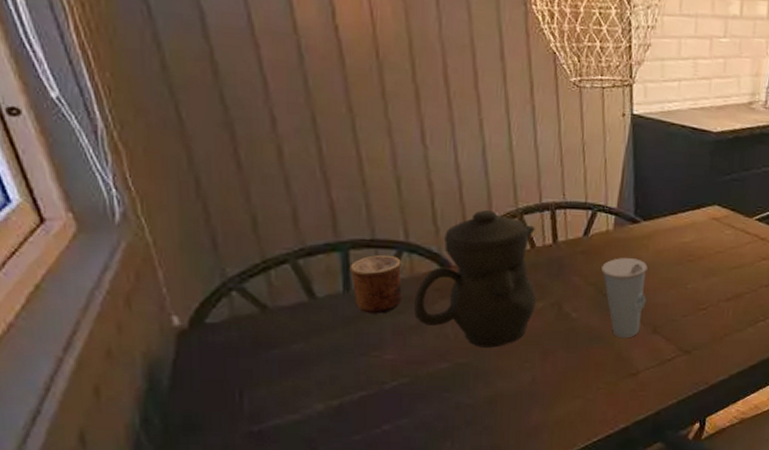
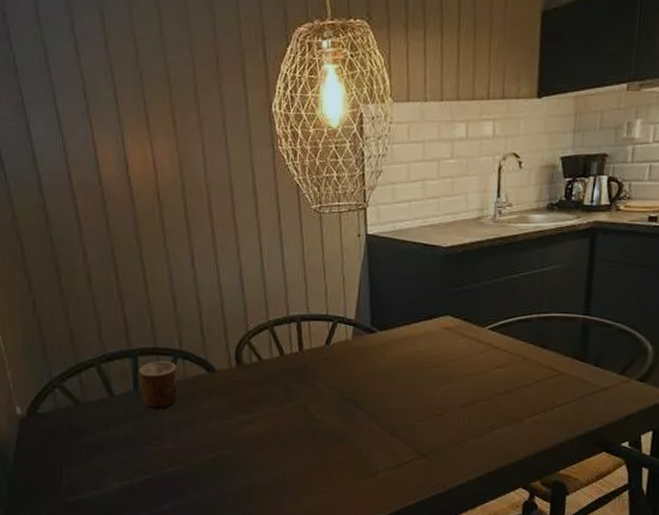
teapot: present [414,210,536,348] -> none [187,323,285,443]
cup: present [601,258,648,338] -> none [342,365,384,440]

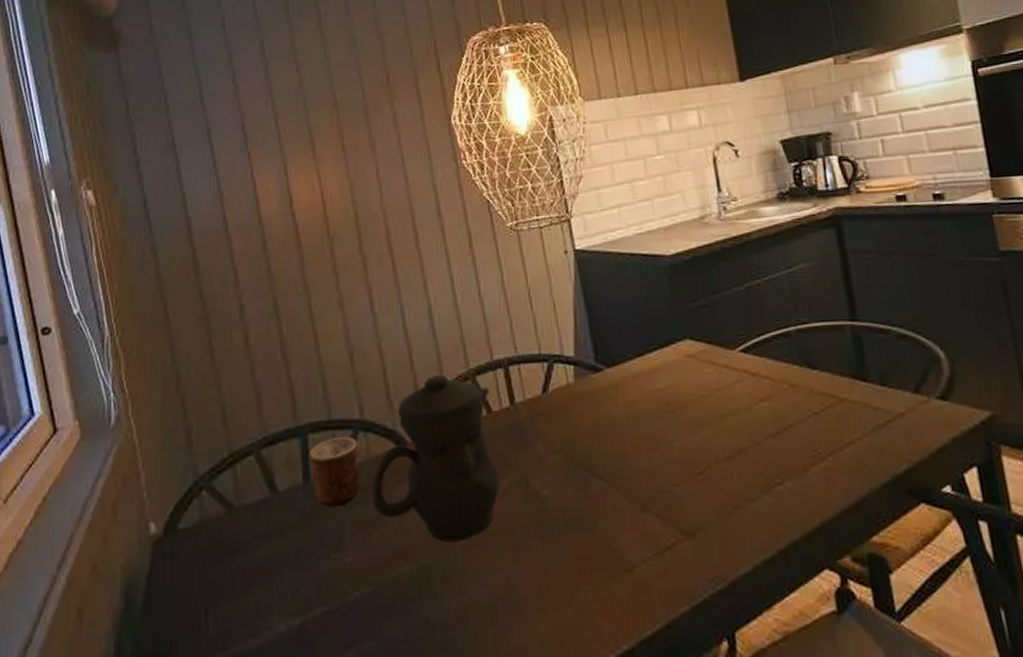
teapot: none [187,323,285,443] -> present [372,375,500,542]

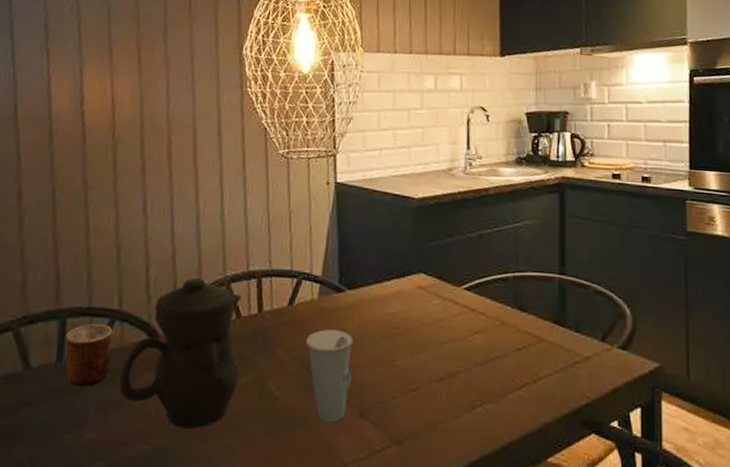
cup: none [568,415,627,520] -> present [306,329,353,423]

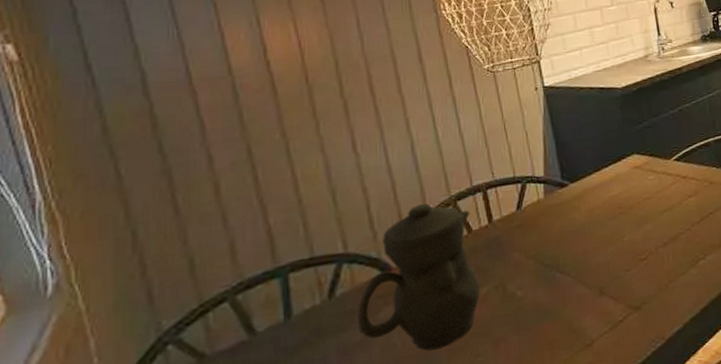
cup: present [65,323,113,387] -> none [289,270,345,339]
cup: present [306,329,353,423] -> none [539,221,588,308]

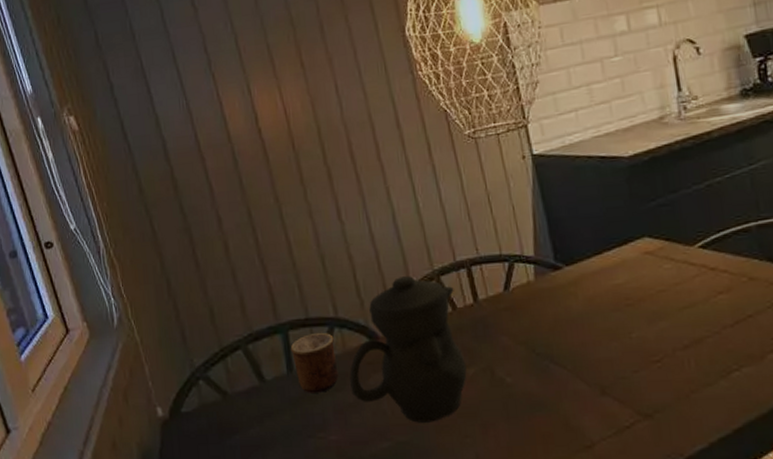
cup: none [289,270,345,339] -> present [290,332,339,393]

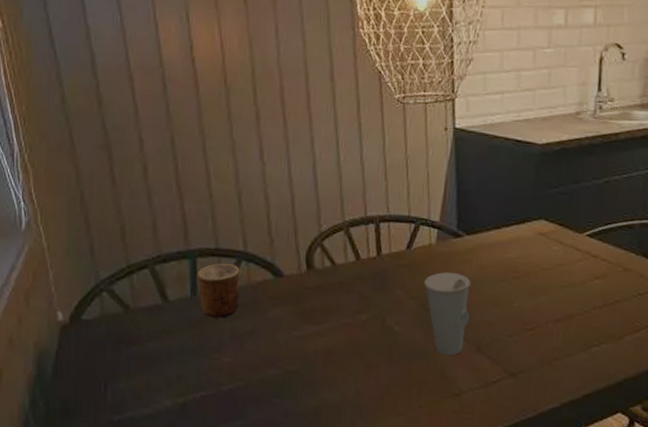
teapot: present [349,276,467,423] -> none [250,222,361,357]
cup: none [529,309,587,404] -> present [424,272,471,356]

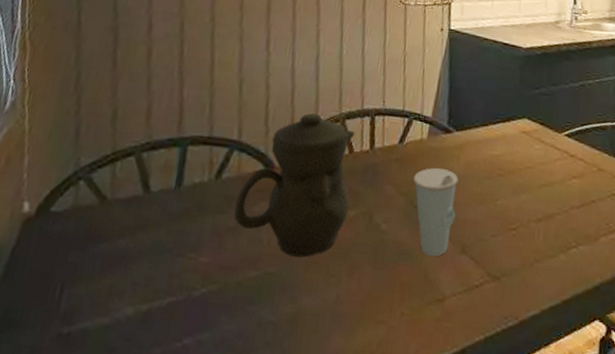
cup: present [196,263,240,318] -> none [183,152,231,212]
teapot: none [250,222,361,357] -> present [233,113,355,258]

